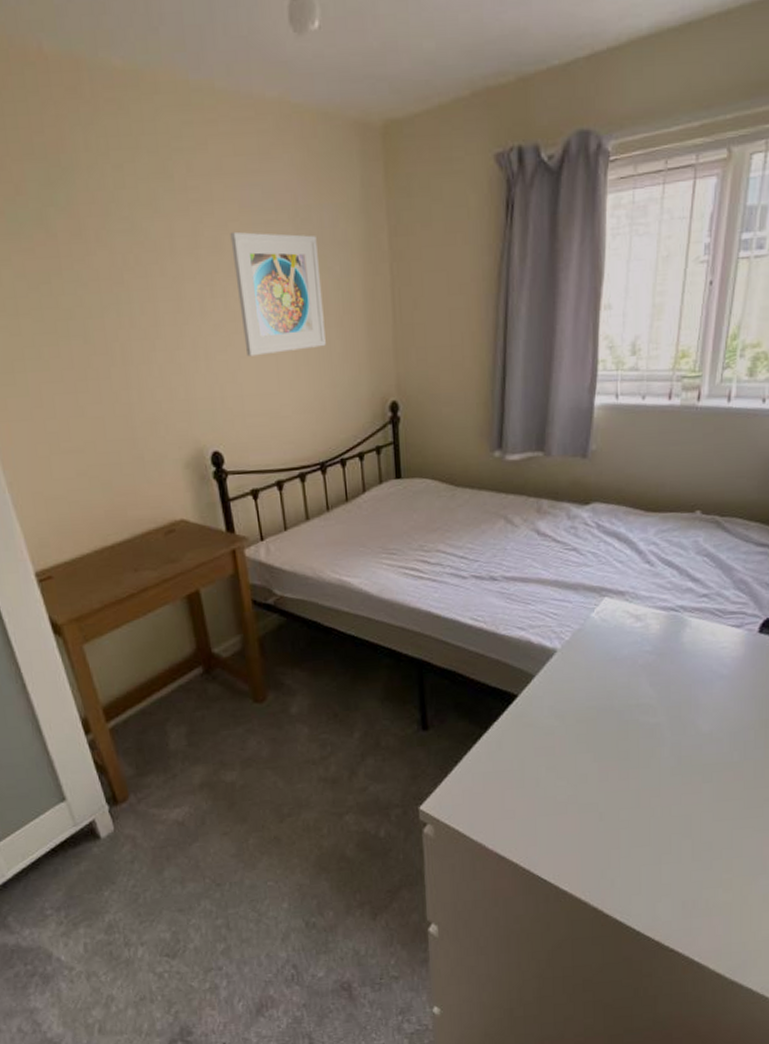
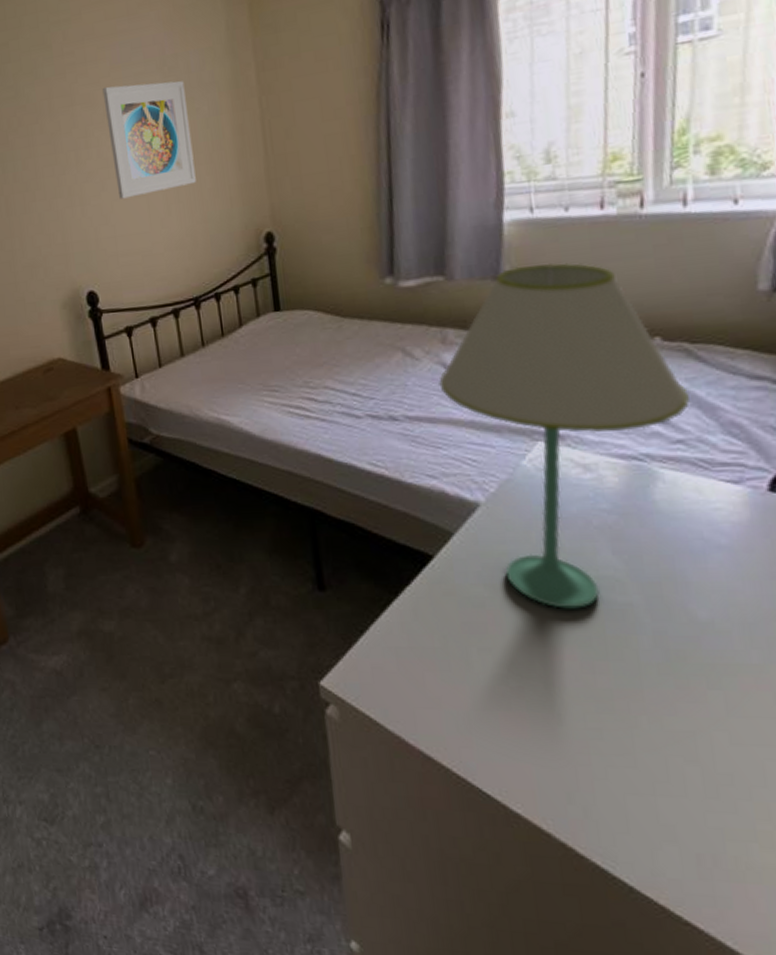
table lamp: none [532,445,715,731] -> present [439,262,690,609]

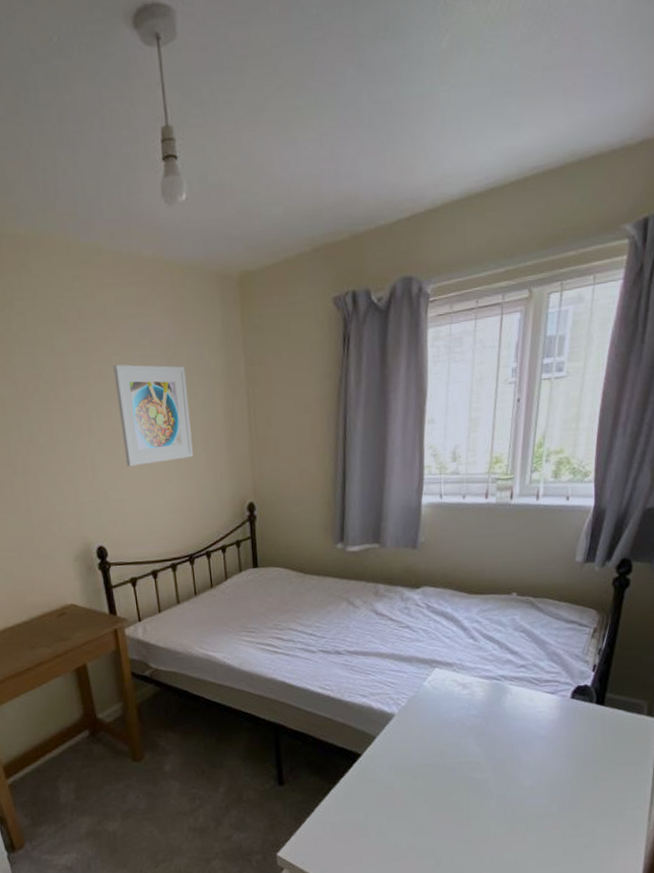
table lamp: present [439,262,690,609] -> none [371,537,530,786]

